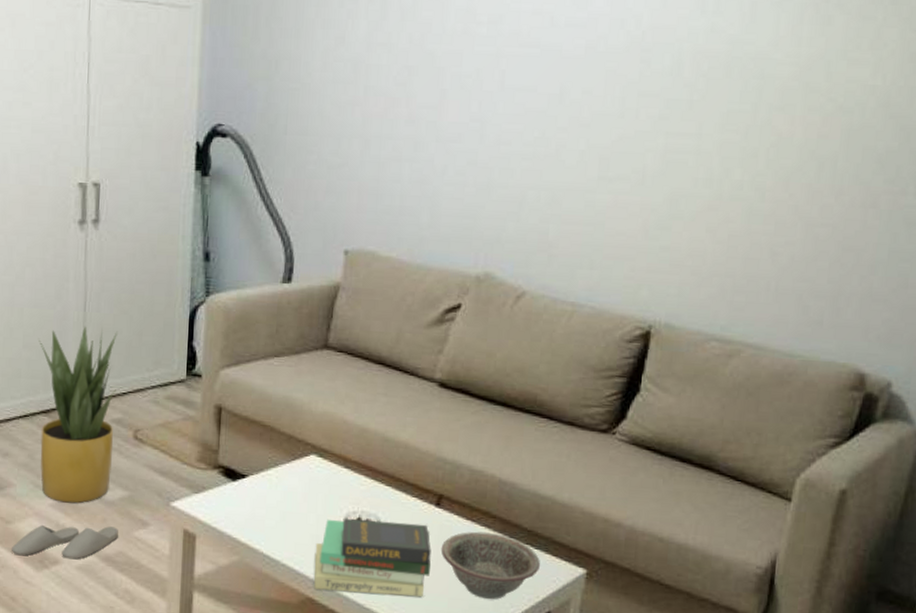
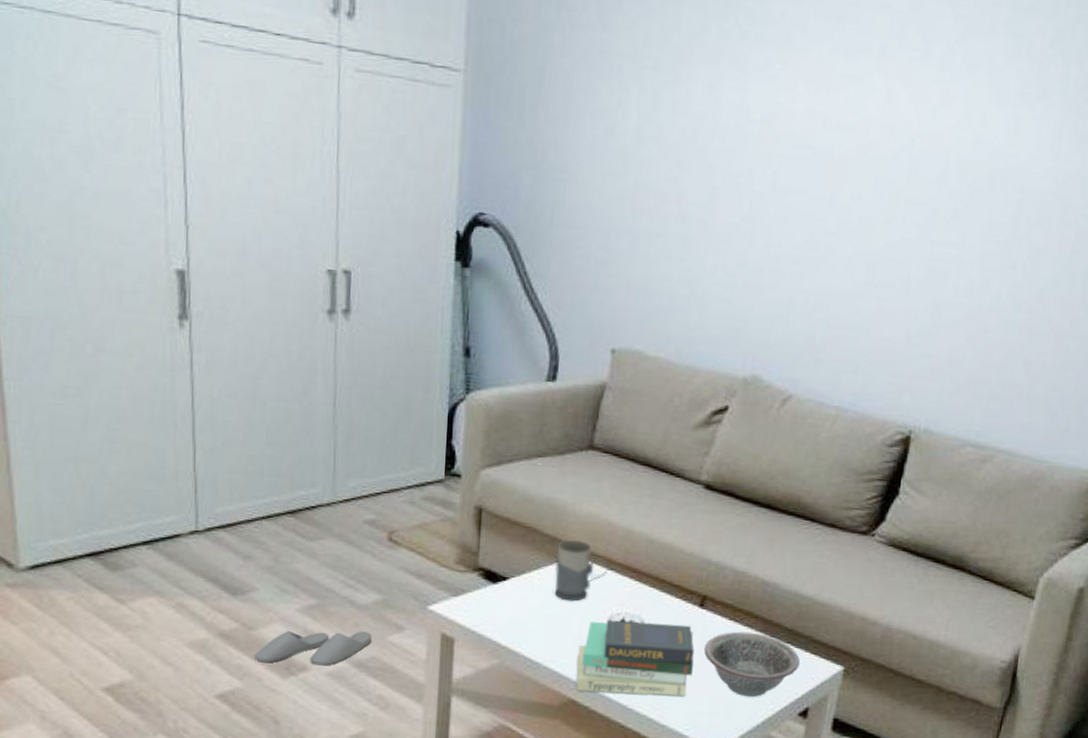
planter: present [39,326,118,503] -> none [283,422,370,608]
mug: none [292,438,345,499] -> present [555,540,609,601]

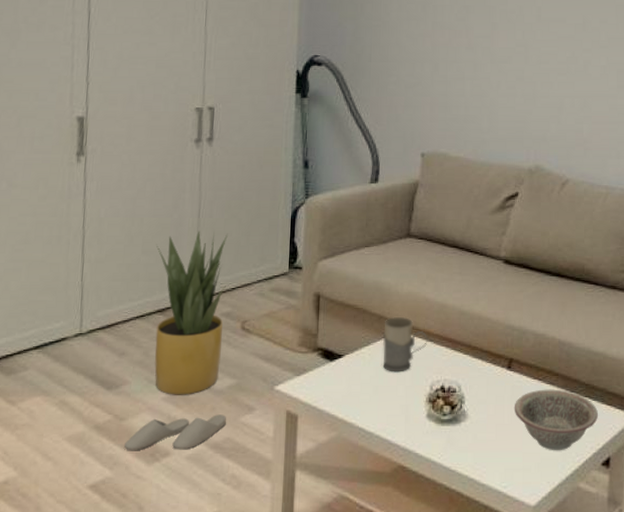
planter: none [283,422,370,608] -> present [154,230,228,395]
books: present [576,619,695,697] -> none [404,387,506,457]

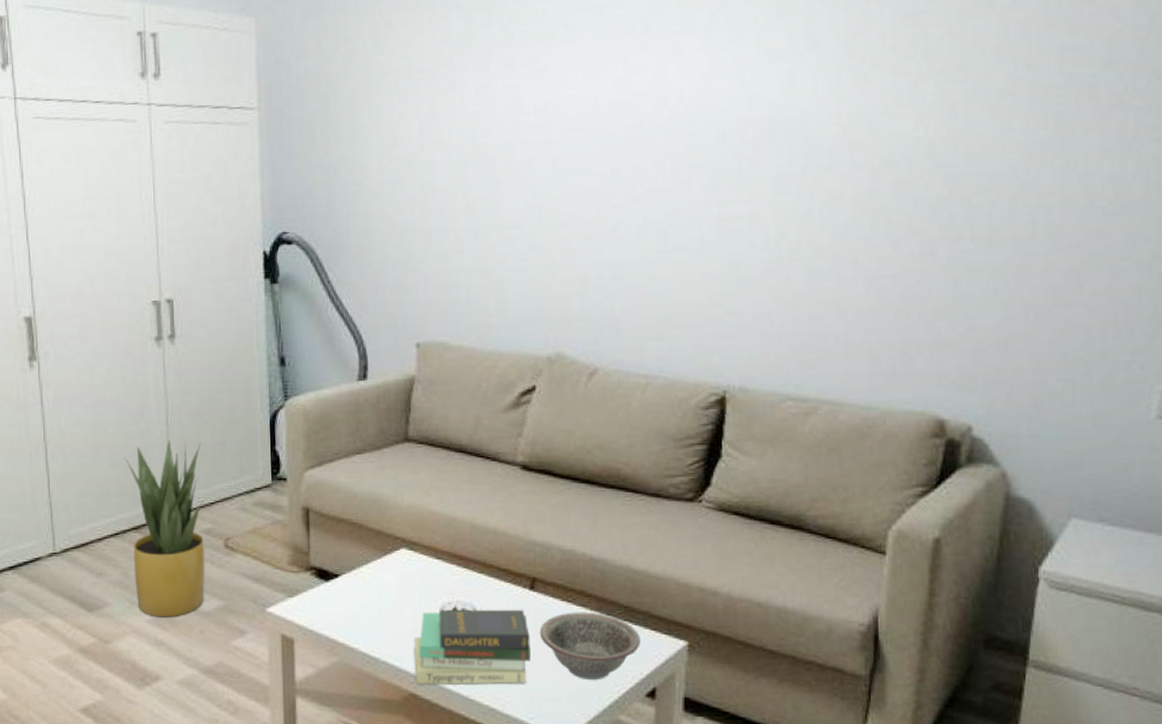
slippers: present [124,414,226,451] -> none [112,638,217,675]
mug: present [382,317,428,372] -> none [383,532,436,593]
books: none [404,387,506,457] -> present [413,609,531,685]

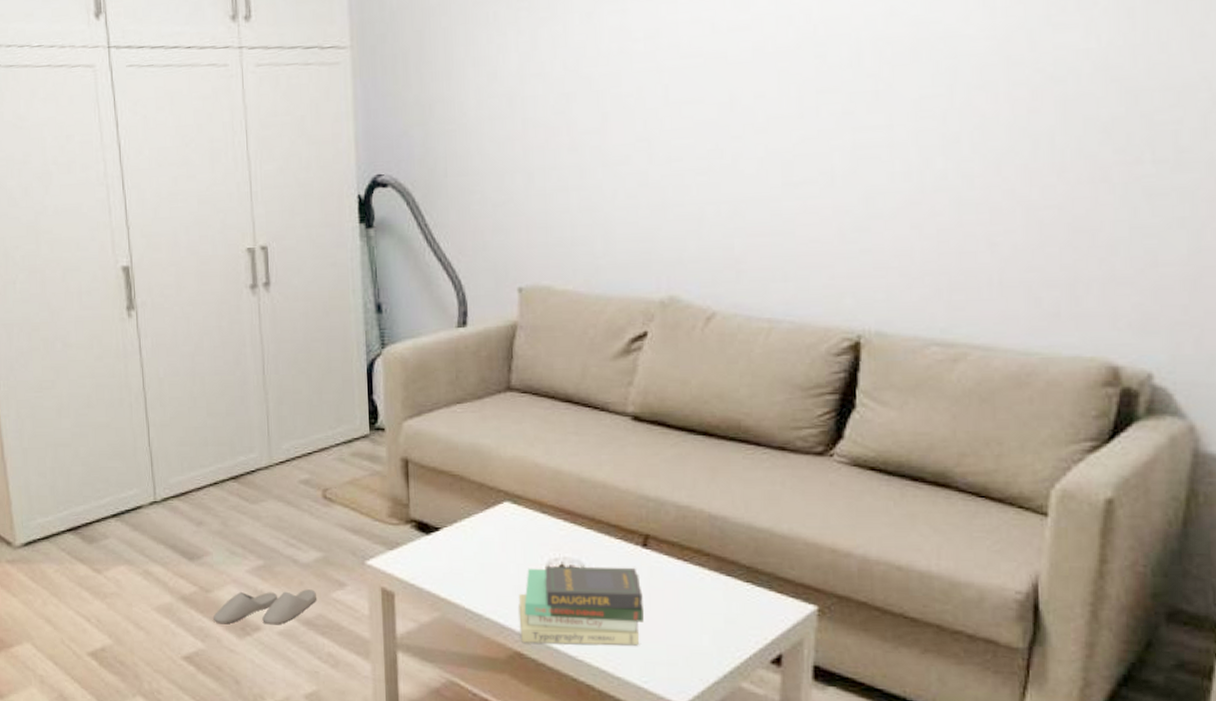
slippers: none [112,638,217,675] -> present [213,589,316,625]
planter: present [124,440,205,618] -> none [222,389,304,568]
decorative bowl: present [539,612,640,681] -> none [653,571,764,645]

